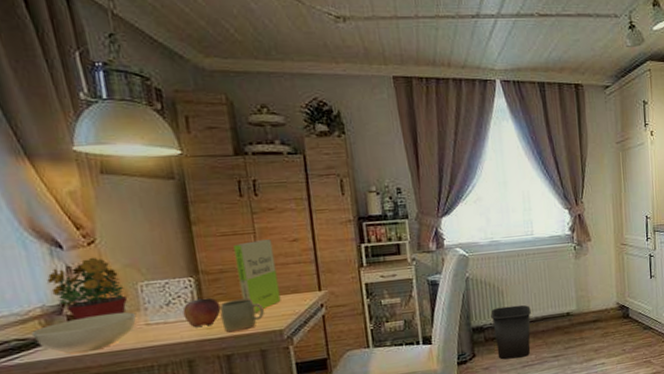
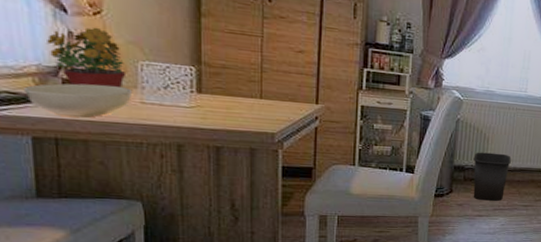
fruit: present [182,297,221,328] -> none [179,87,218,115]
mug: present [219,297,264,332] -> none [216,95,259,127]
book: present [233,239,281,313] -> none [240,44,278,112]

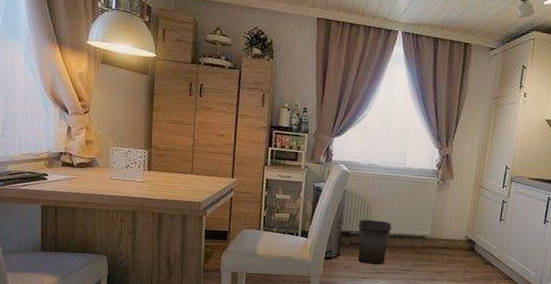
bowl: present [24,83,133,117] -> none [39,165,106,190]
flowerpot: present [47,27,125,88] -> none [55,122,101,168]

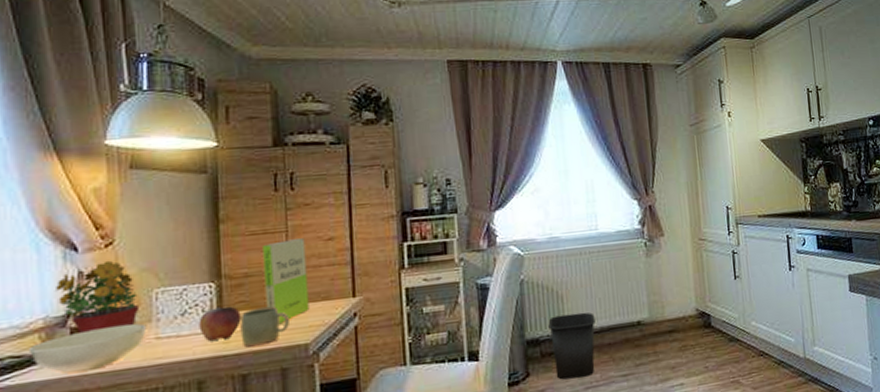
bowl: none [39,165,106,190] -> present [30,323,147,374]
flowerpot: none [55,122,101,168] -> present [56,260,138,334]
fruit: none [136,166,162,188] -> present [198,305,242,342]
mug: none [160,172,190,197] -> present [239,305,289,347]
book: none [177,130,205,185] -> present [262,238,310,323]

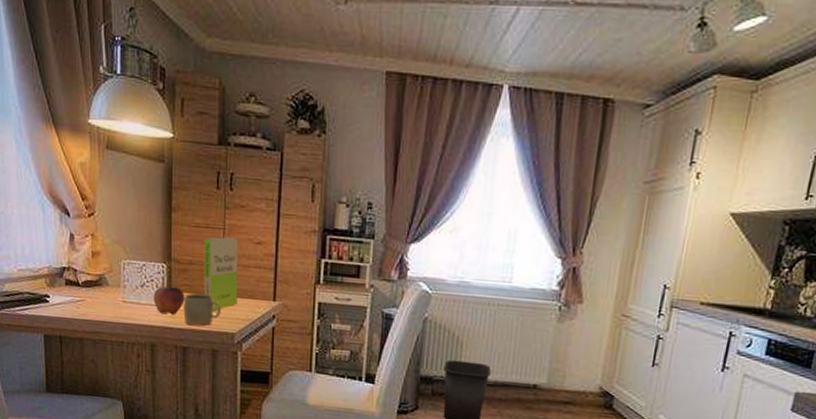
bowl: present [30,323,147,374] -> none [40,283,117,316]
flowerpot: present [56,260,138,334] -> none [55,228,111,288]

